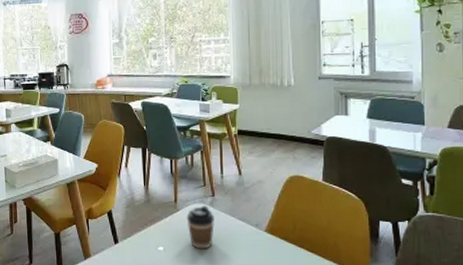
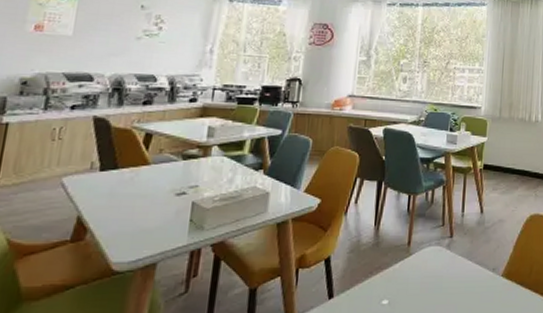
coffee cup: present [186,205,214,249] -> none [419,248,450,301]

